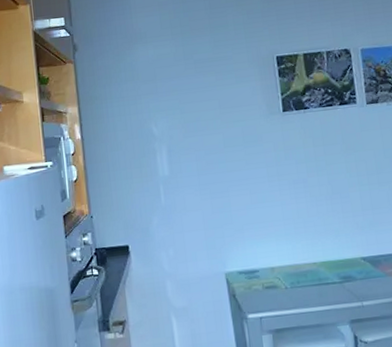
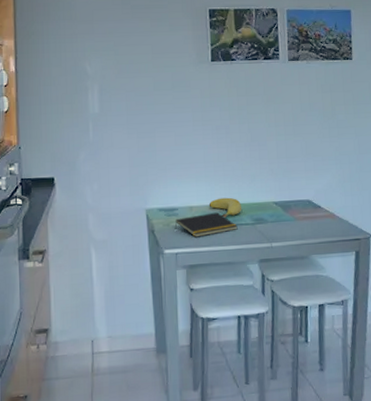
notepad: none [256,272,325,300] -> present [174,212,238,238]
banana: none [291,255,328,277] -> present [209,197,242,218]

